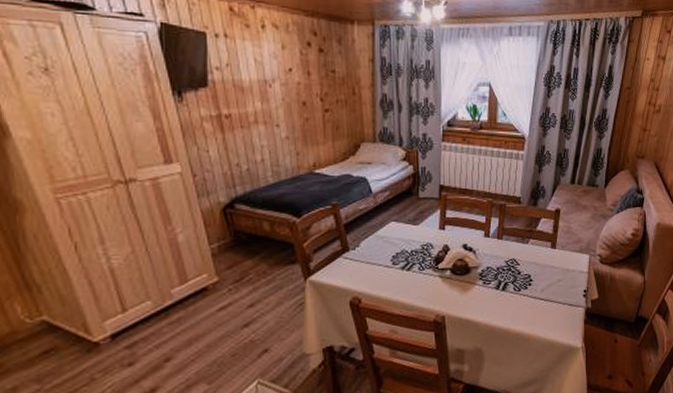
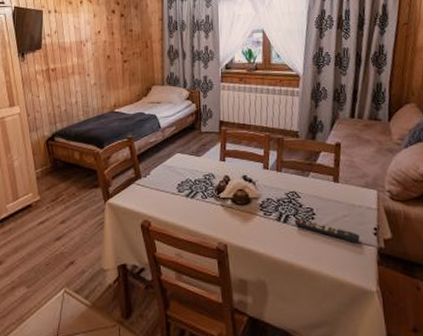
remote control: none [514,285,571,306] -> present [296,218,360,244]

